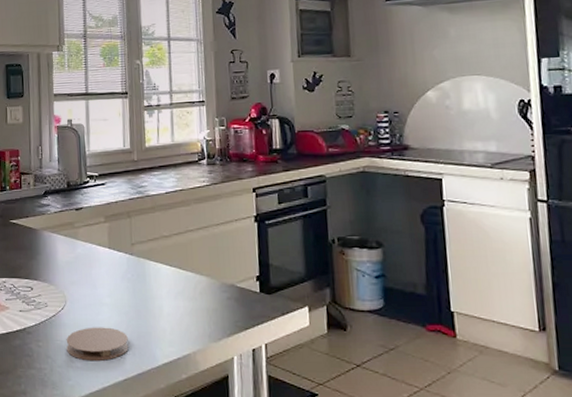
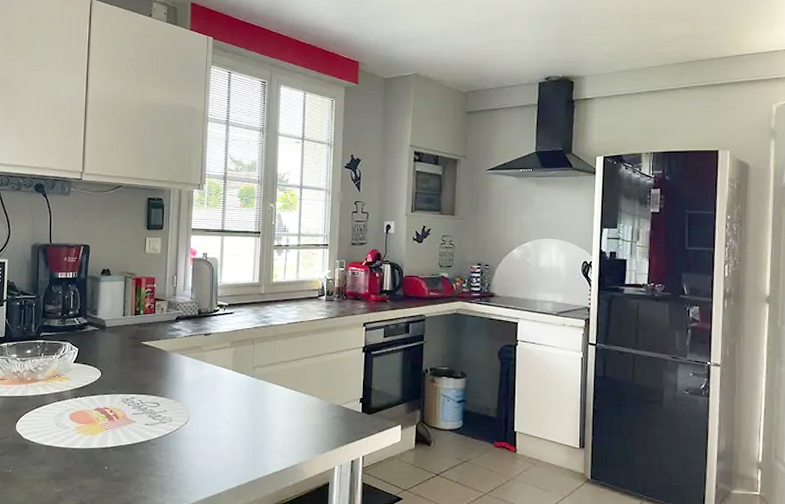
coaster: present [66,327,129,361] -> none [187,440,244,470]

